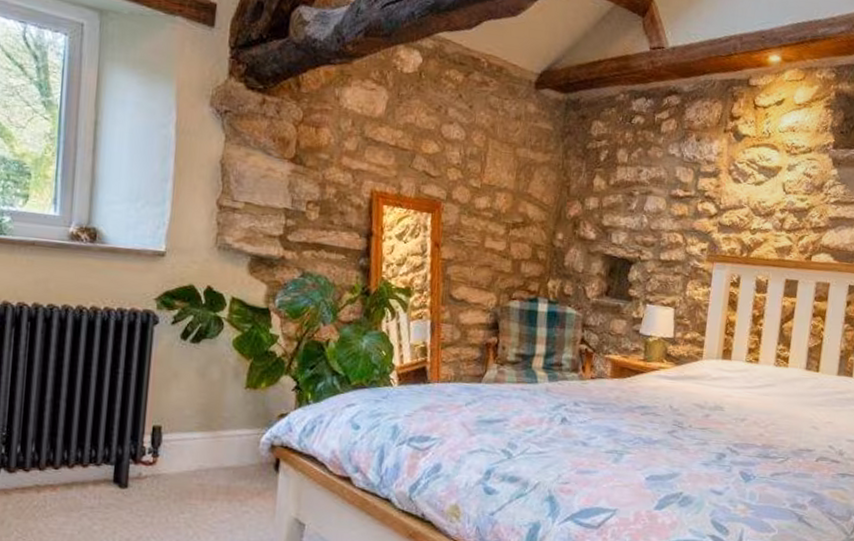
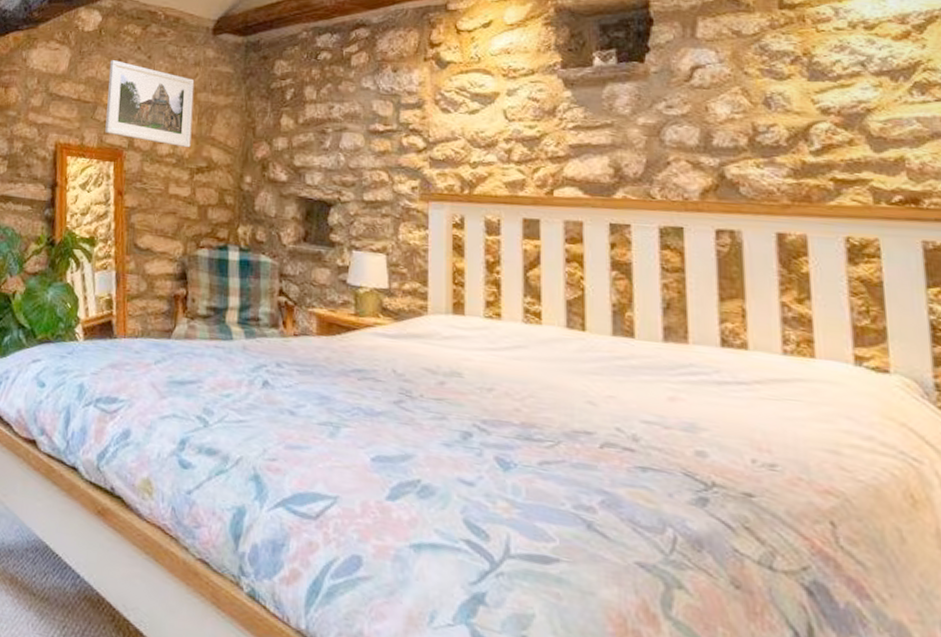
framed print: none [423,106,515,203] -> present [105,60,195,148]

